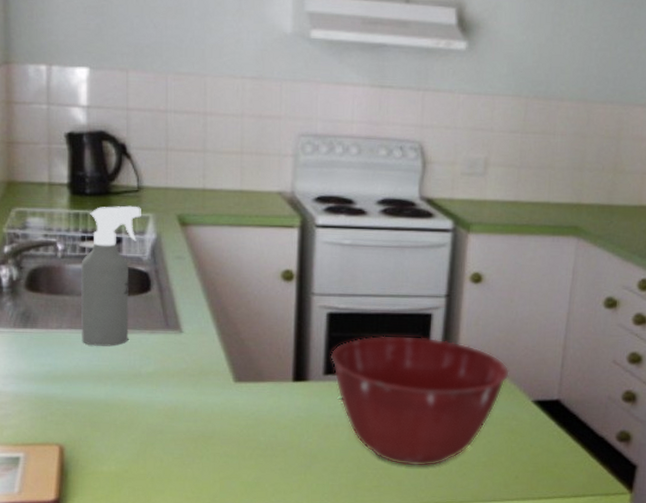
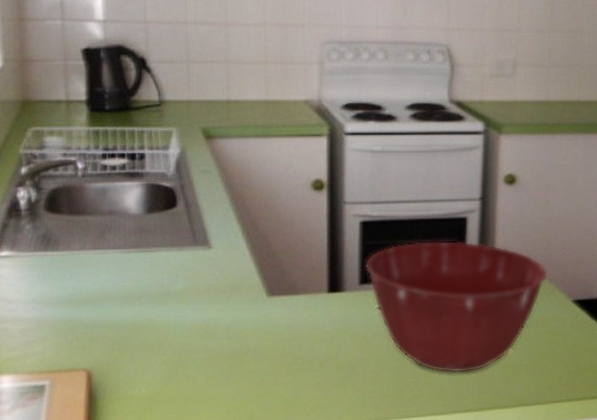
spray bottle: present [81,205,141,347] -> none [103,120,164,266]

